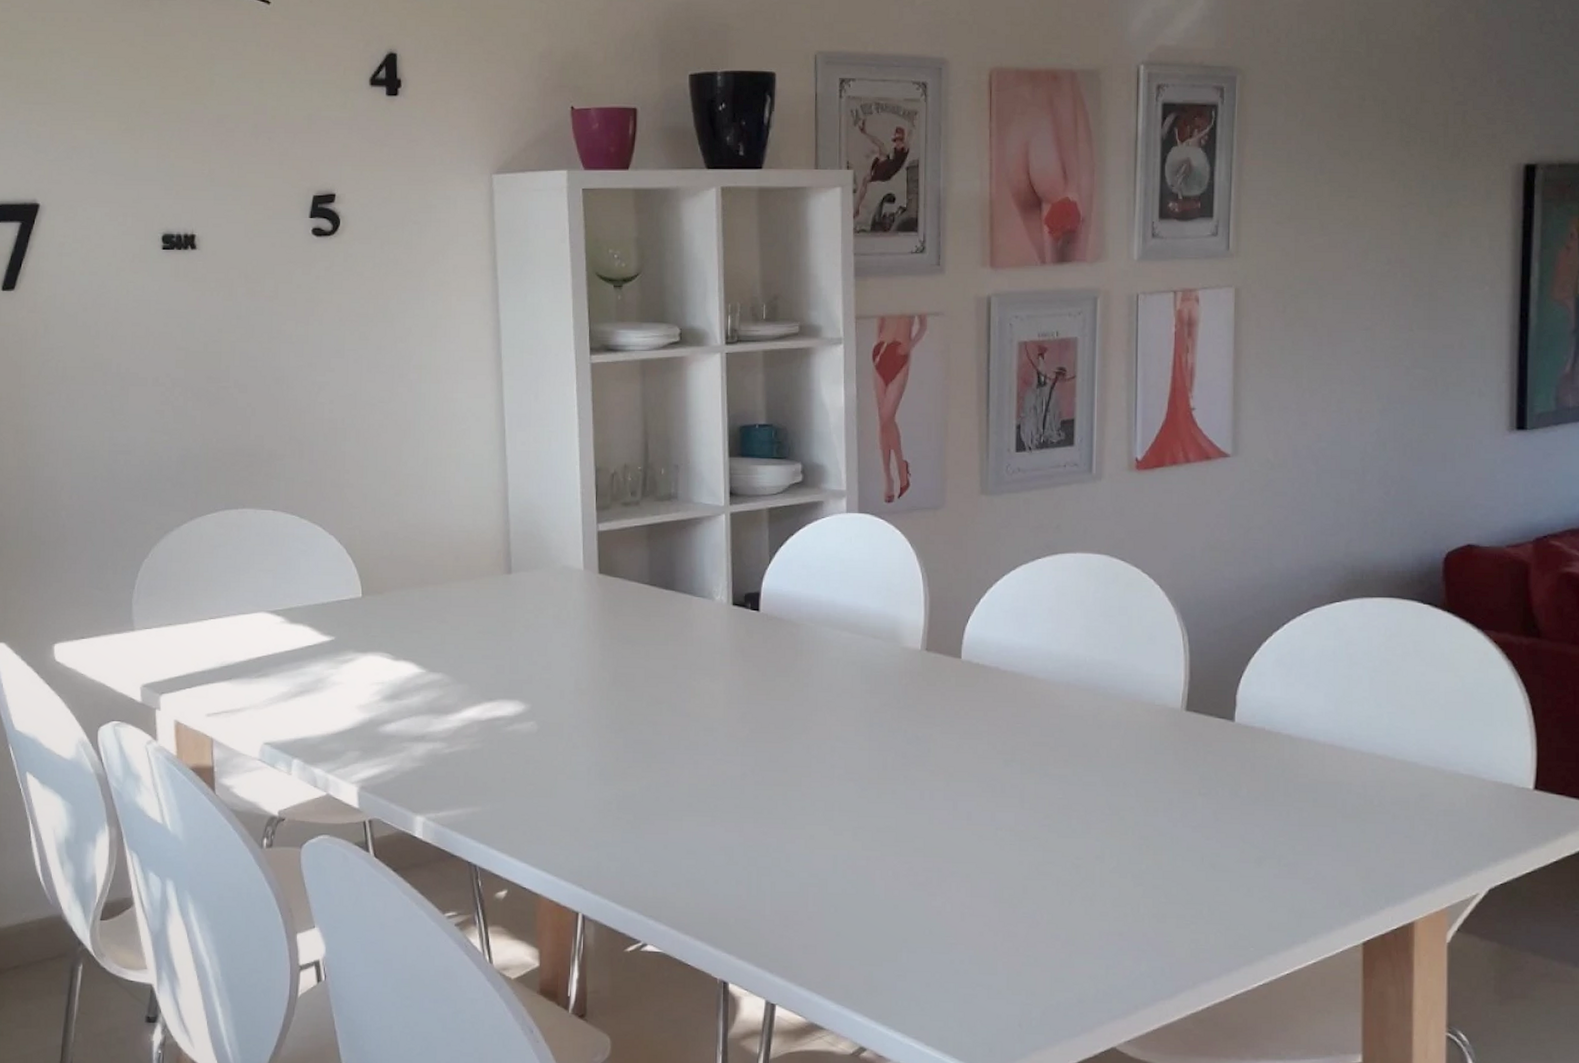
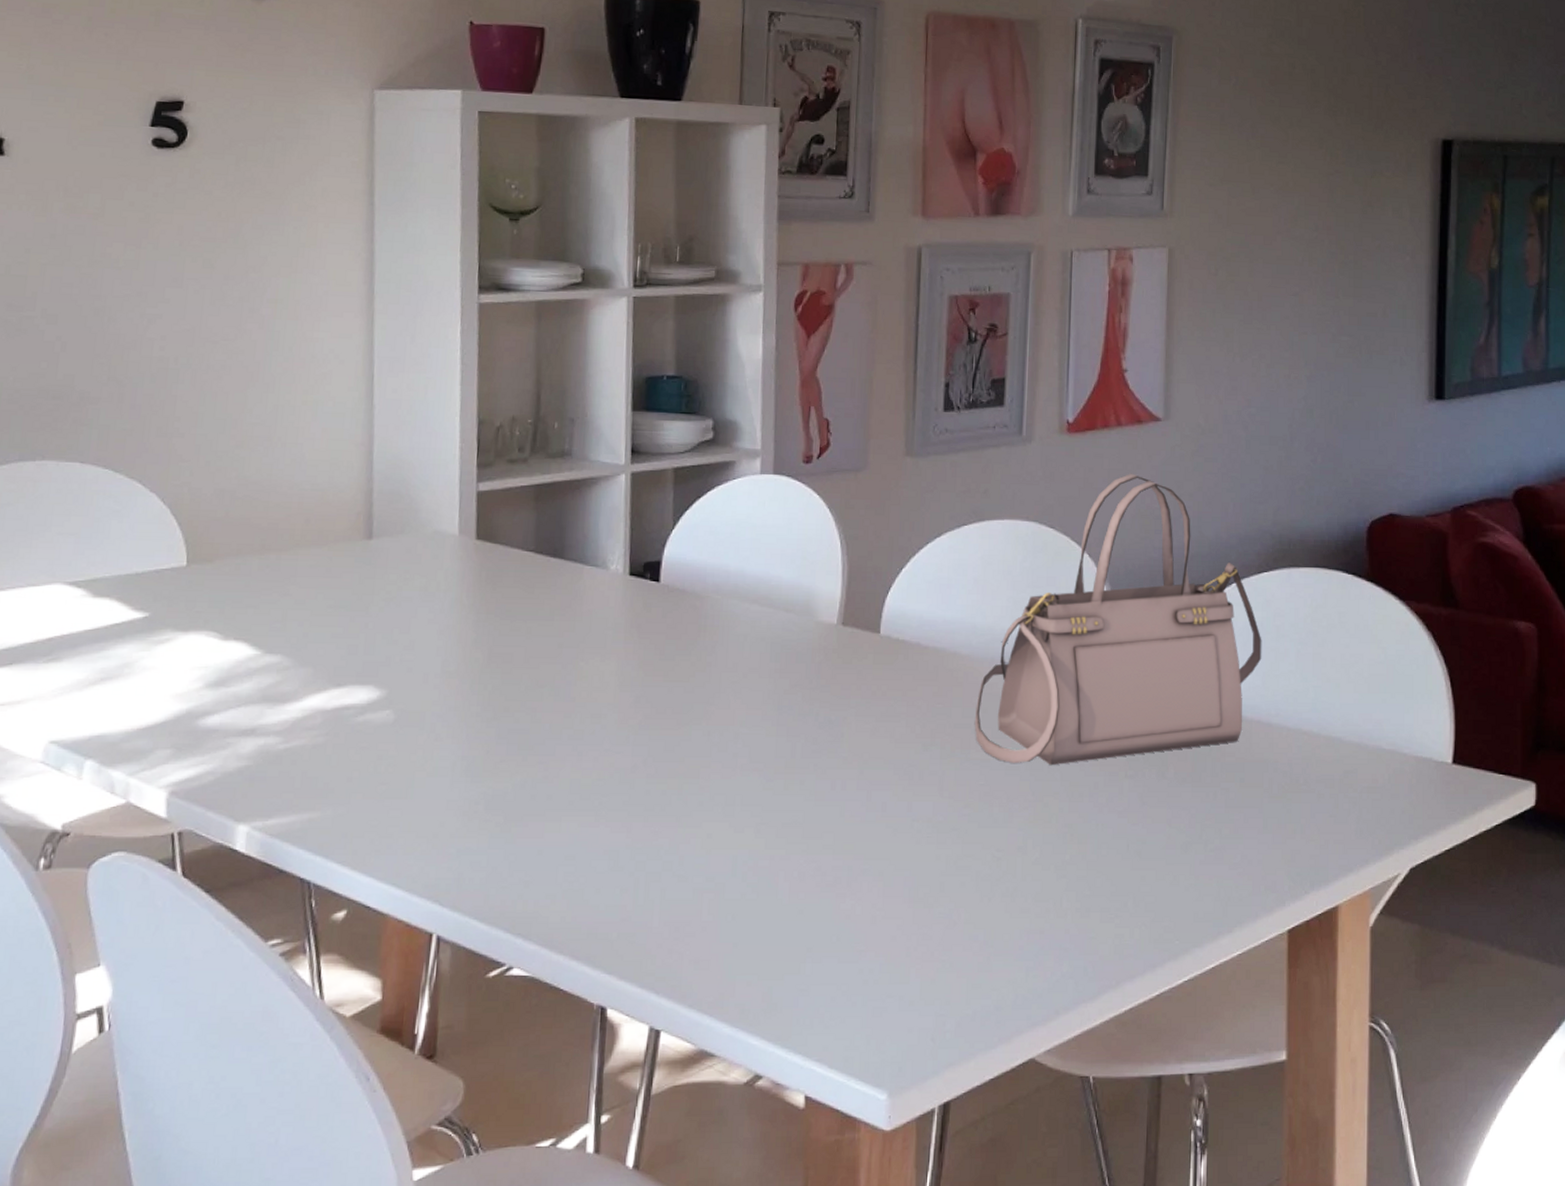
handbag: none [1052,507,1335,783] -> present [974,473,1262,766]

